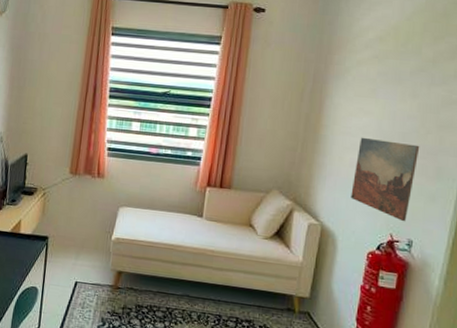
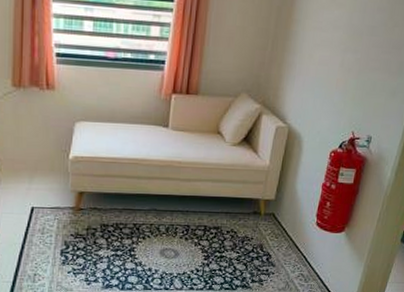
wall art: present [350,137,420,222] -> none [318,32,387,119]

